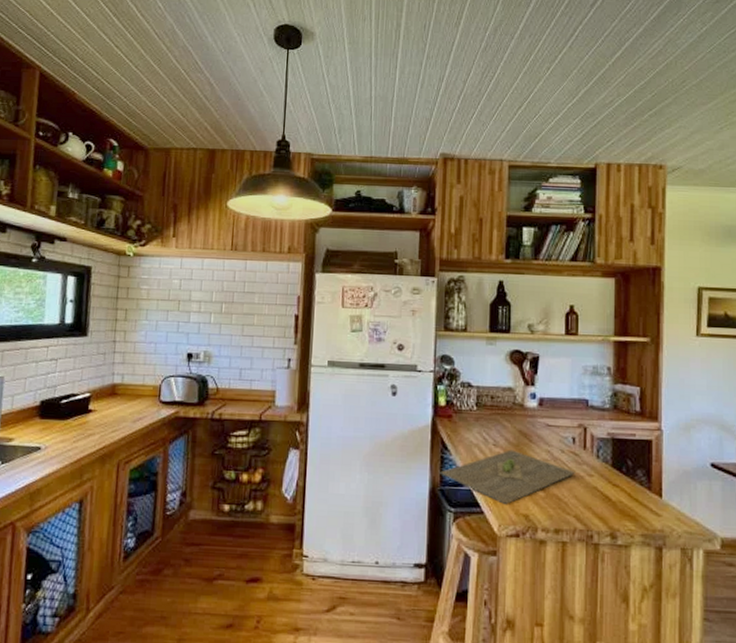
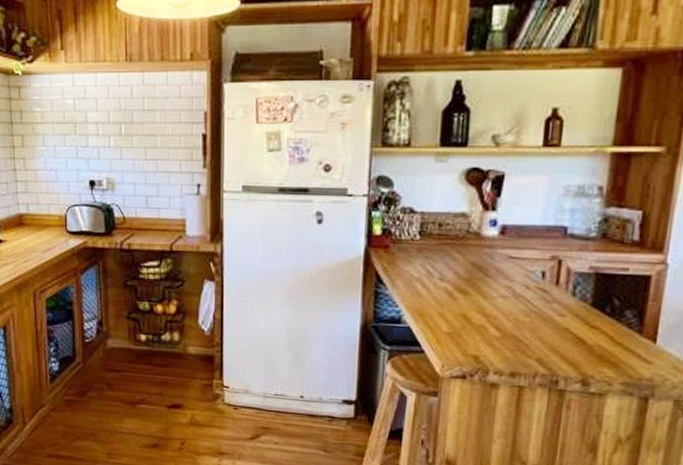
cutting board: present [440,449,575,505] -> none [373,284,542,345]

